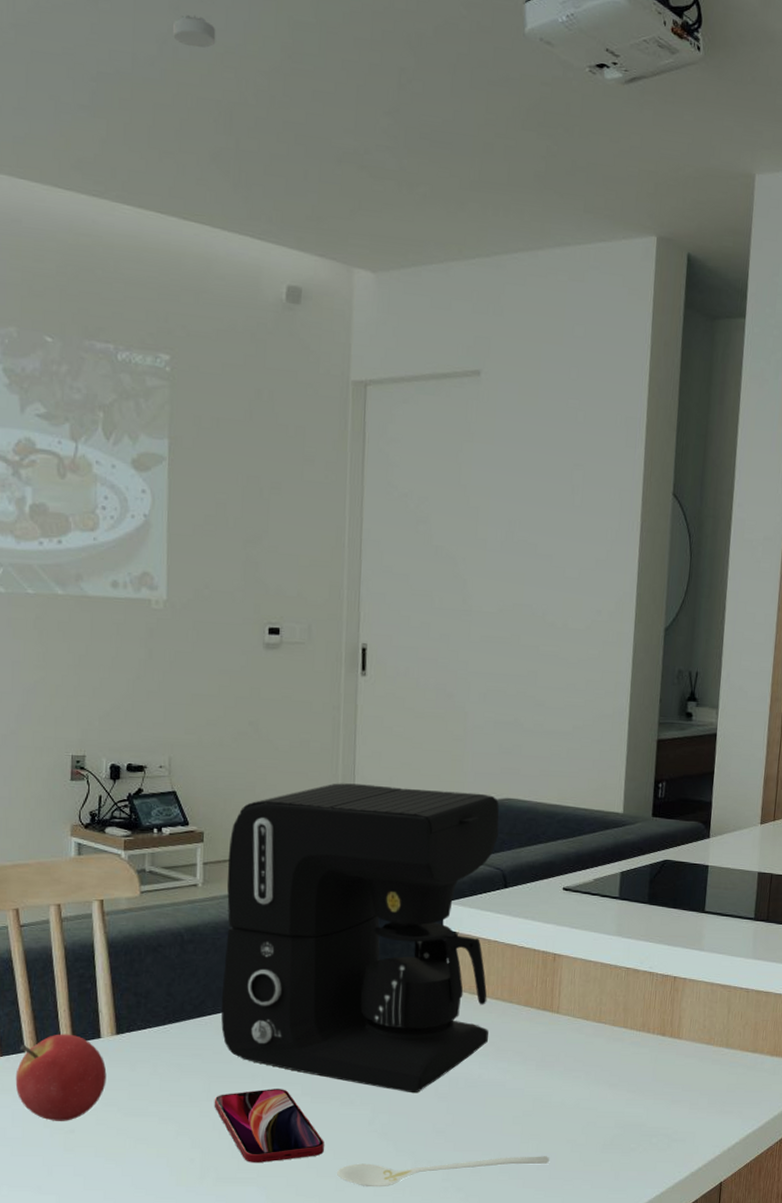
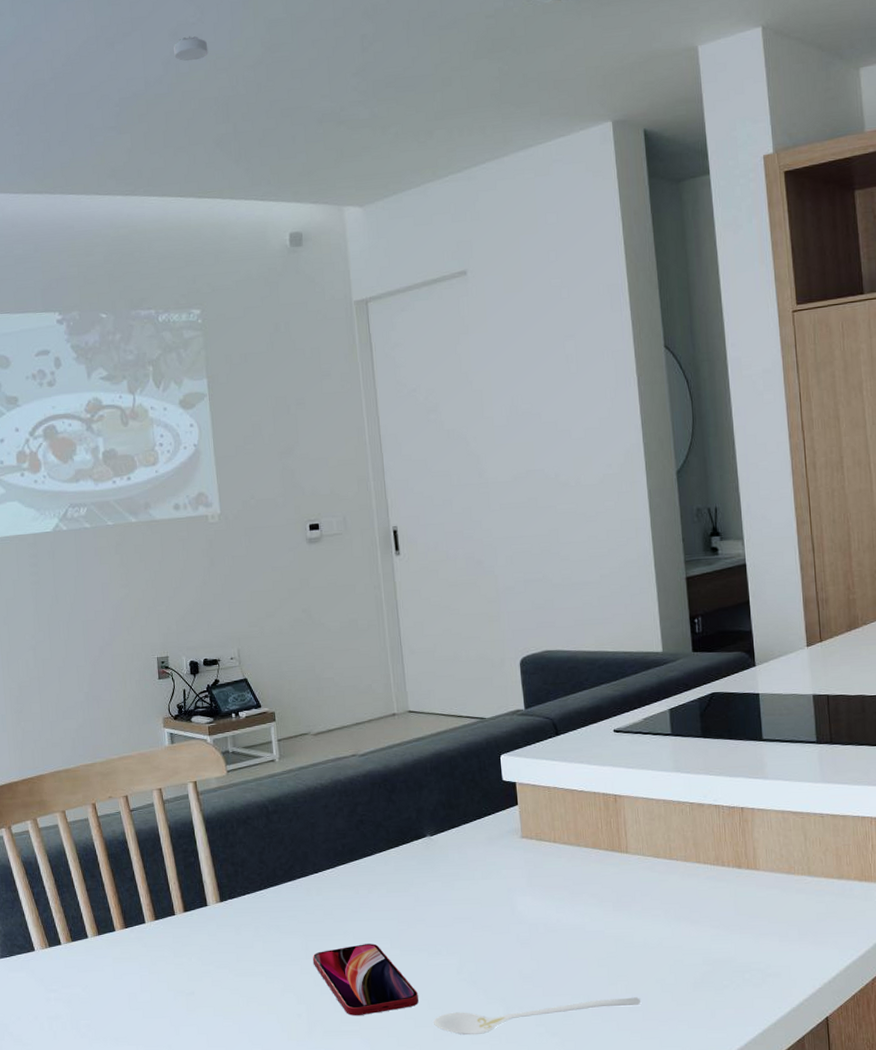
fruit: present [15,1034,107,1121] -> none [139,904,217,985]
coffee maker: present [221,783,499,1094] -> none [298,649,561,941]

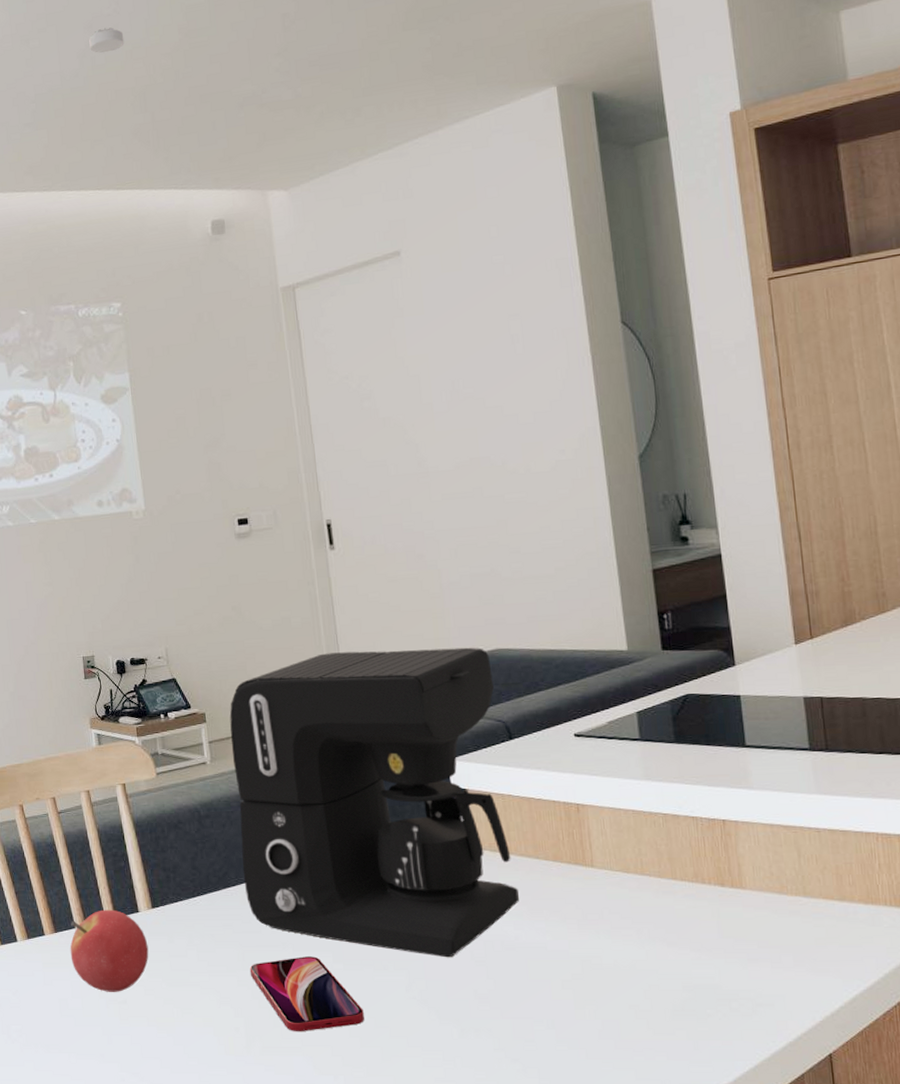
fruit: none [139,904,217,985] -> present [70,909,149,992]
coffee maker: none [298,649,561,941] -> present [229,647,519,958]
stirrer: present [433,997,641,1036] -> none [380,1023,612,1058]

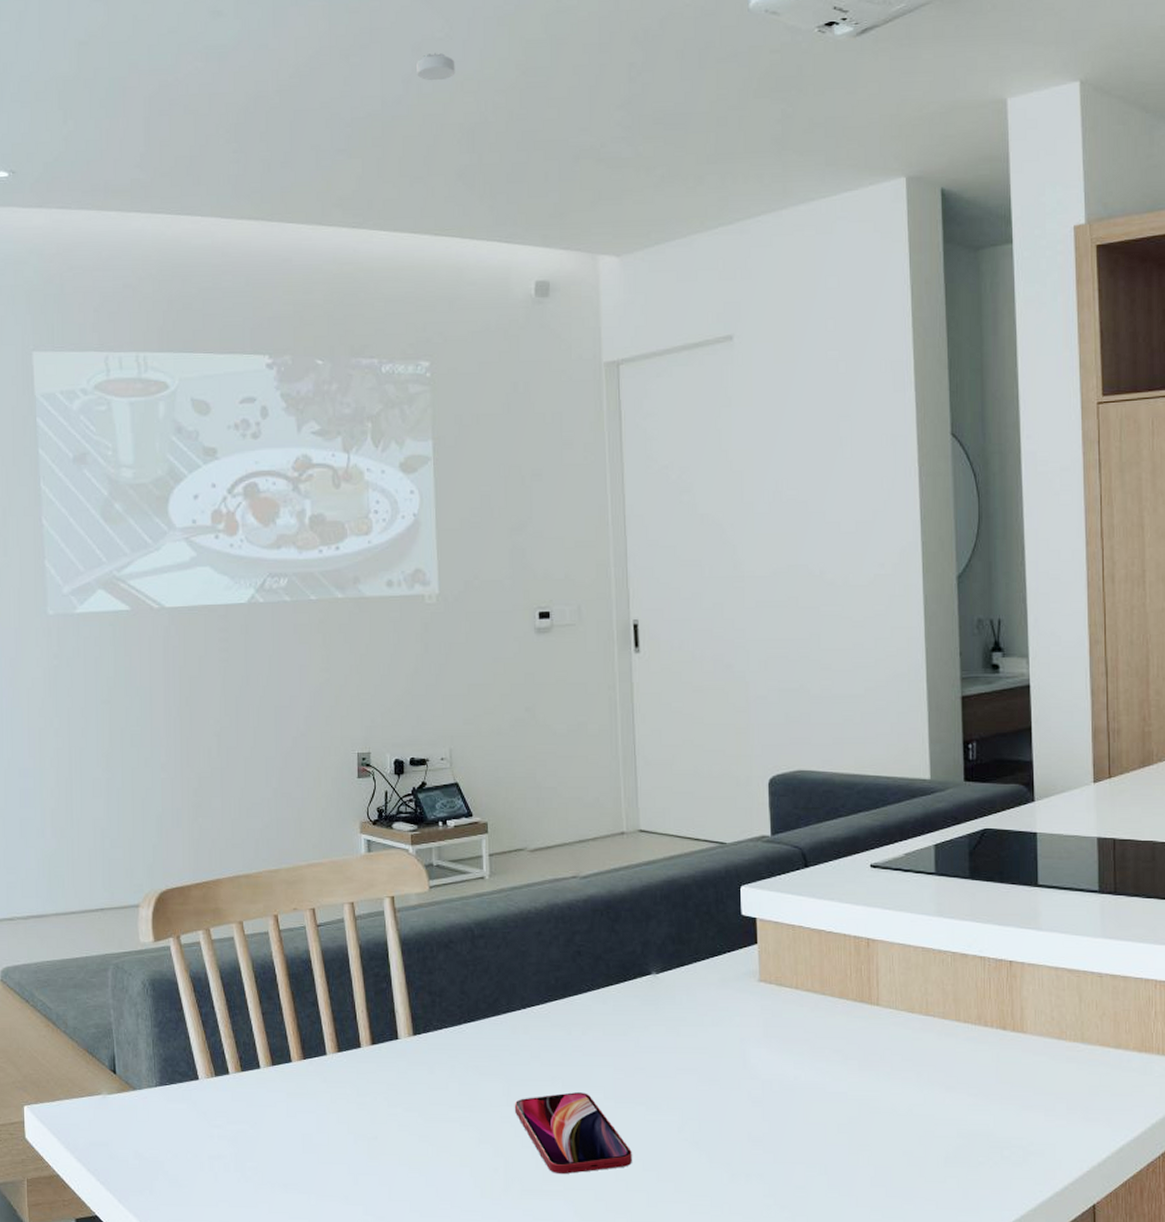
fruit: present [70,909,149,992] -> none [319,1035,406,1127]
coffee maker: present [229,647,519,958] -> none [513,764,801,1098]

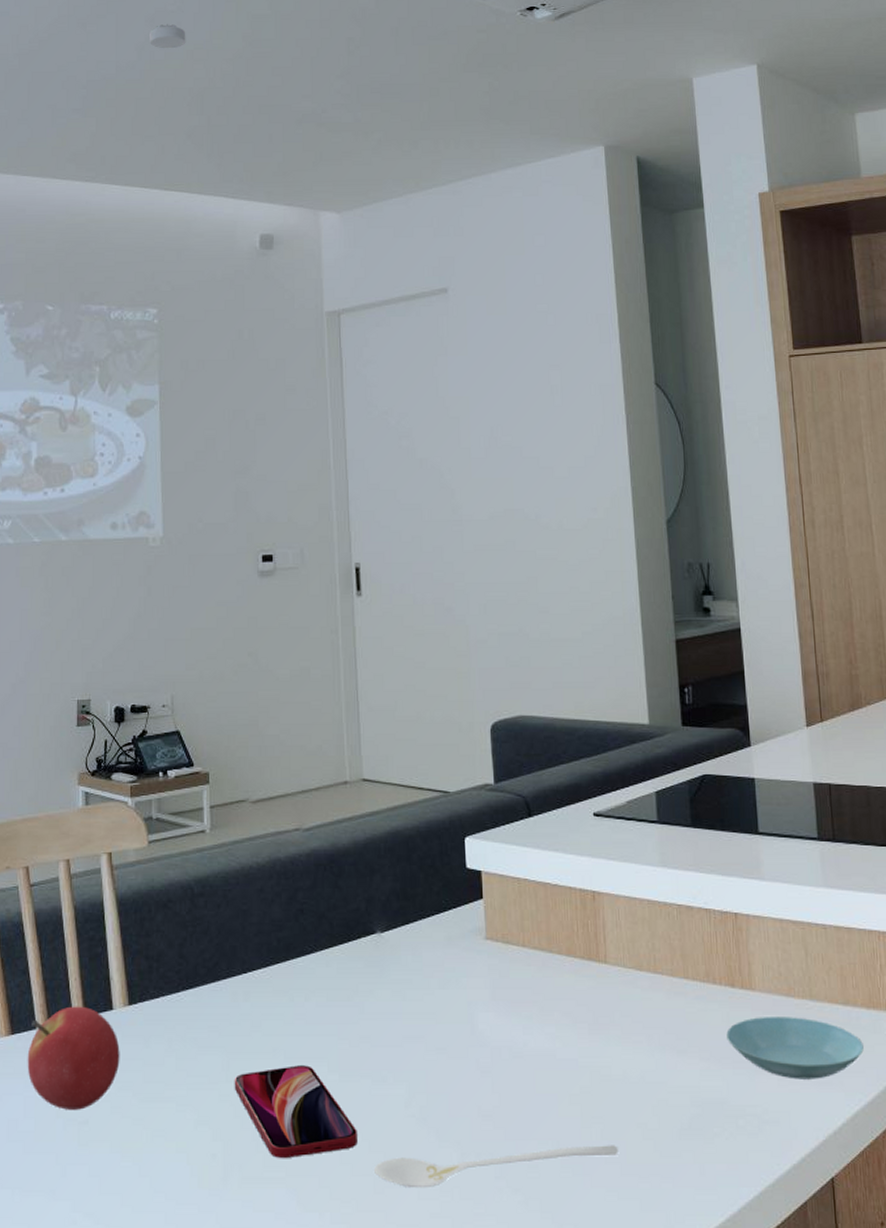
fruit: none [319,1035,406,1127] -> present [27,1006,120,1110]
stirrer: none [647,1170,884,1204] -> present [373,1145,618,1189]
saucer: none [996,1058,1133,1116] -> present [726,1017,864,1079]

